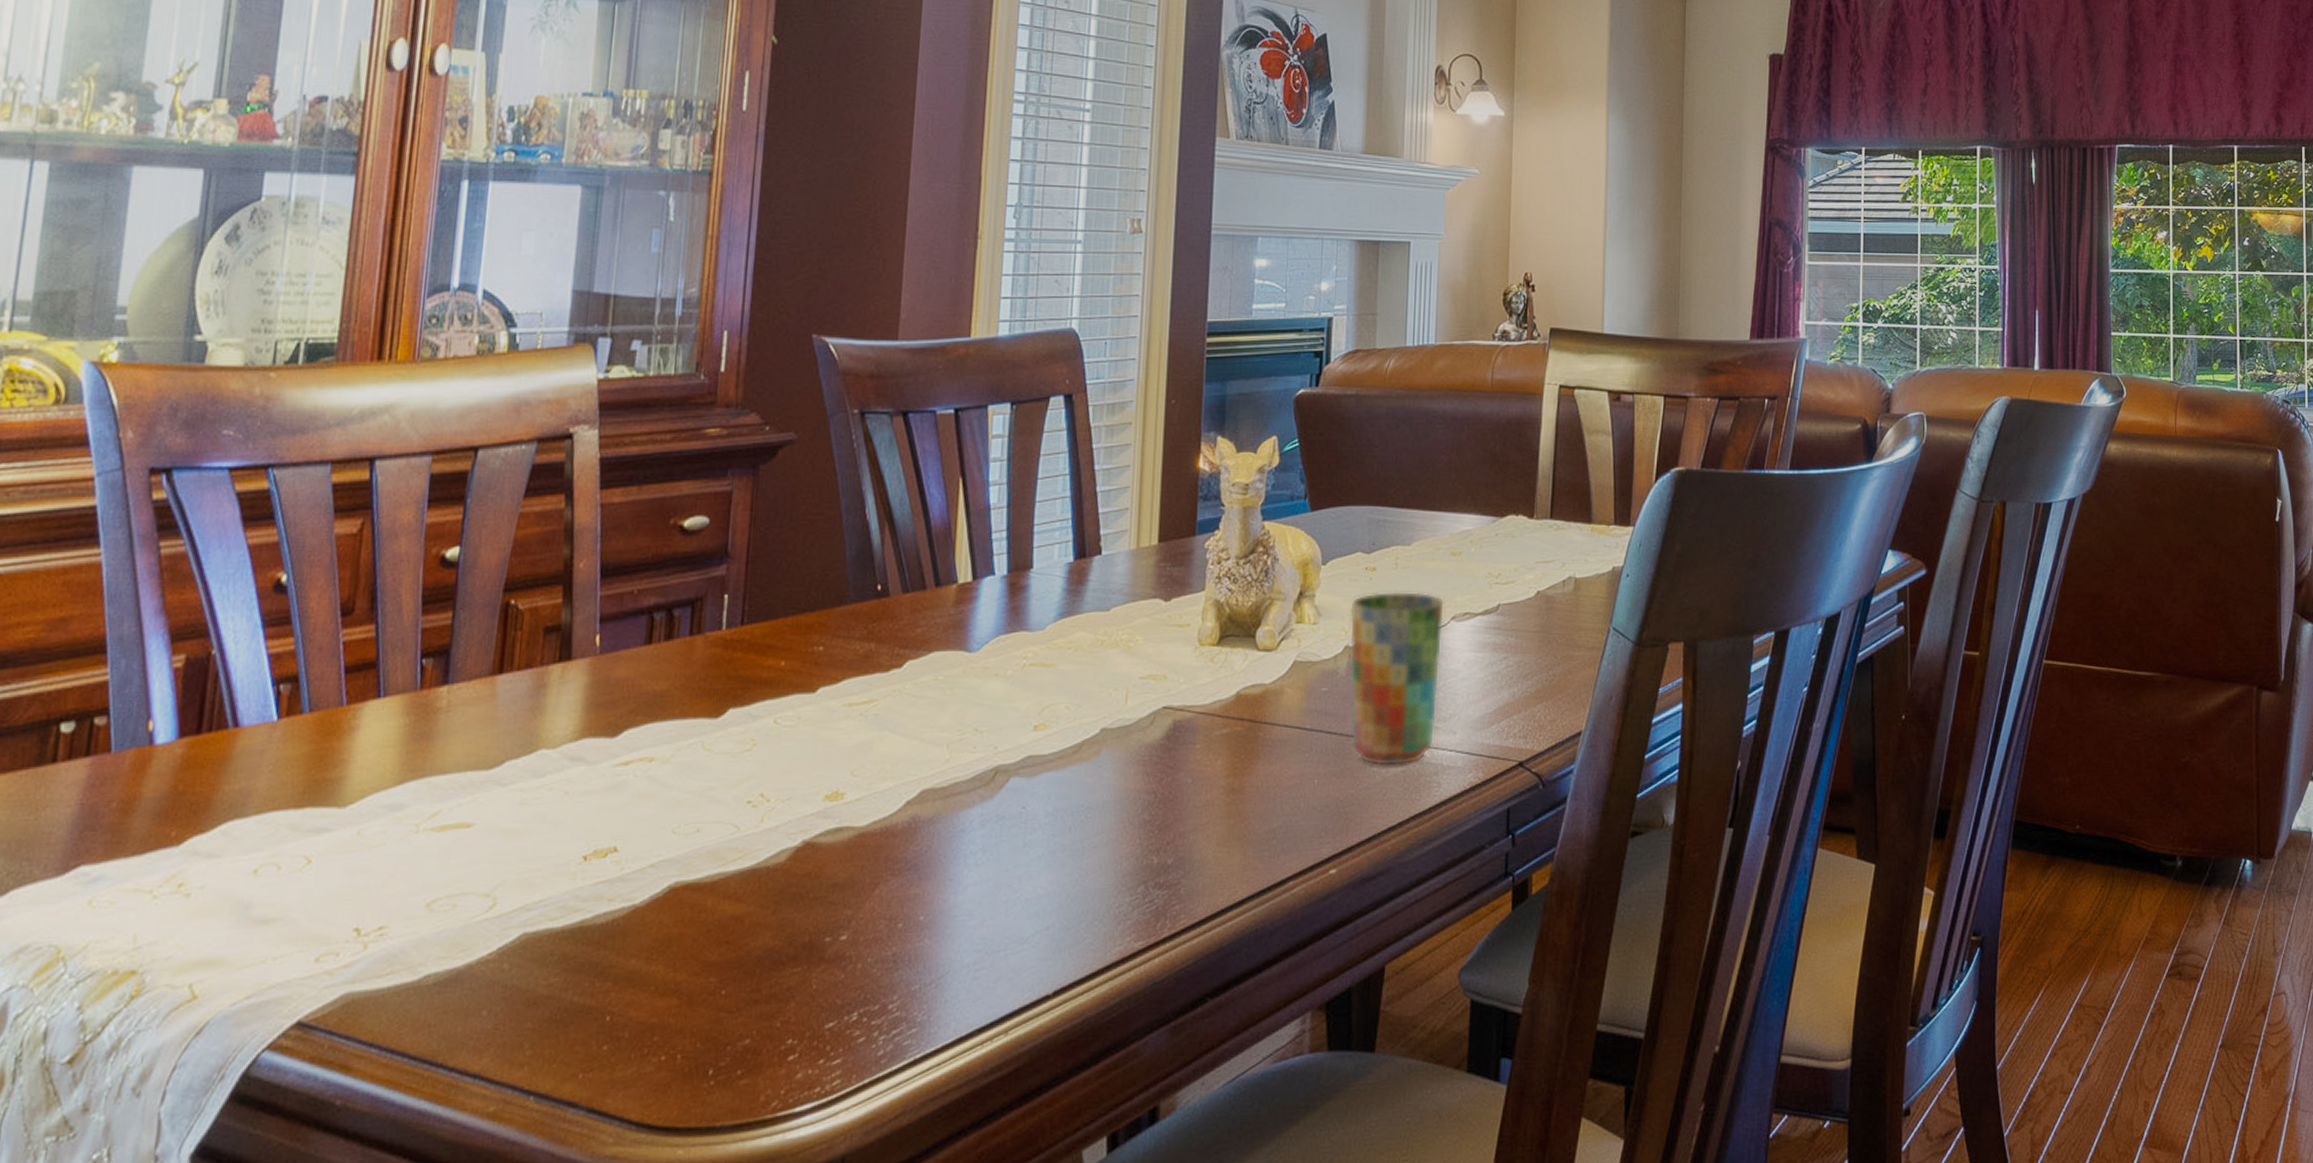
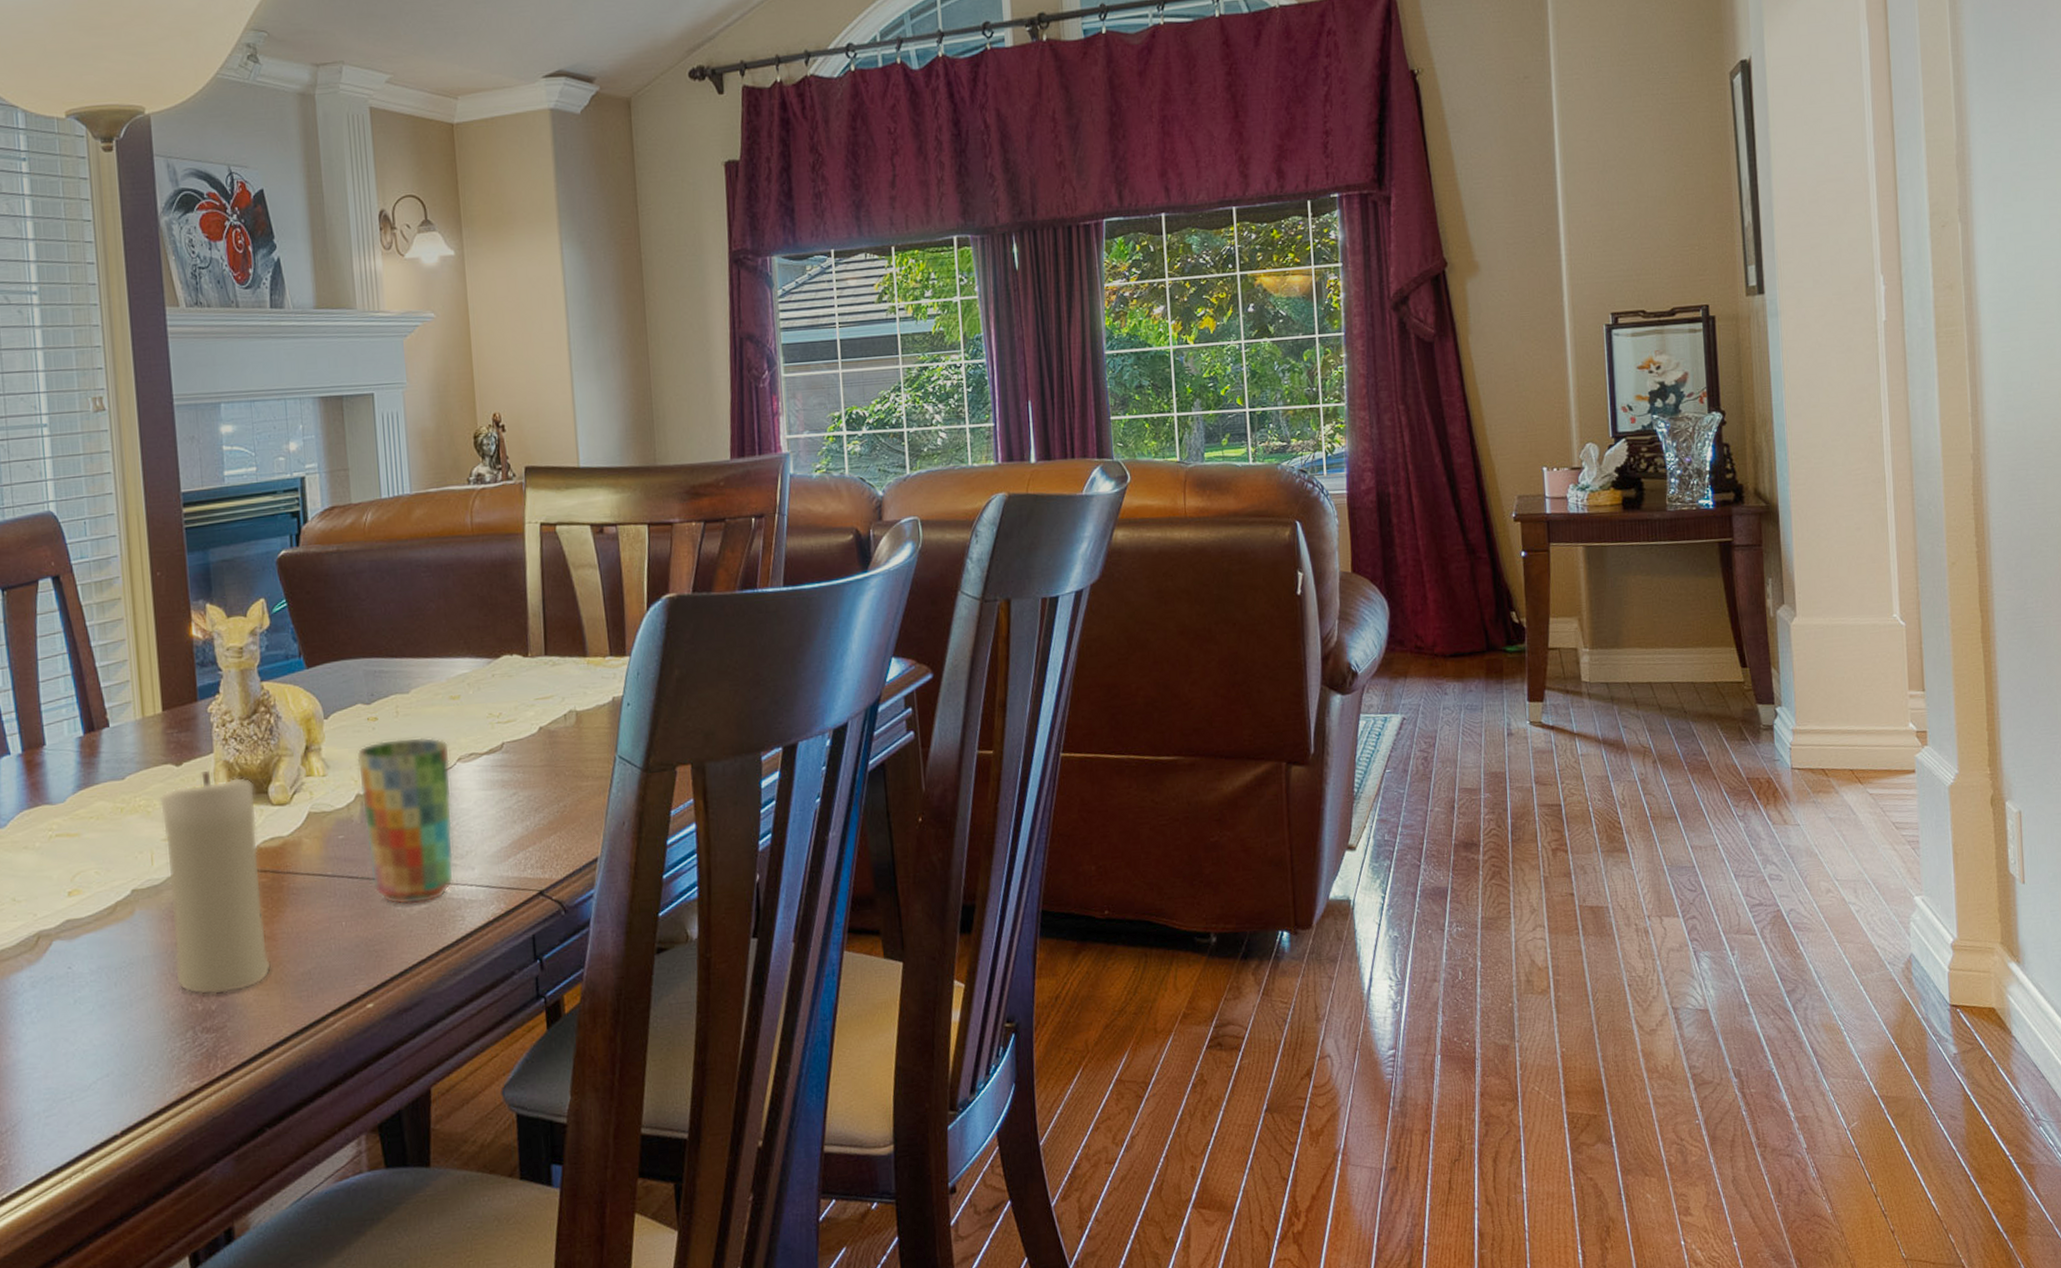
candle: none [1133,607,1243,848] -> present [159,769,271,995]

